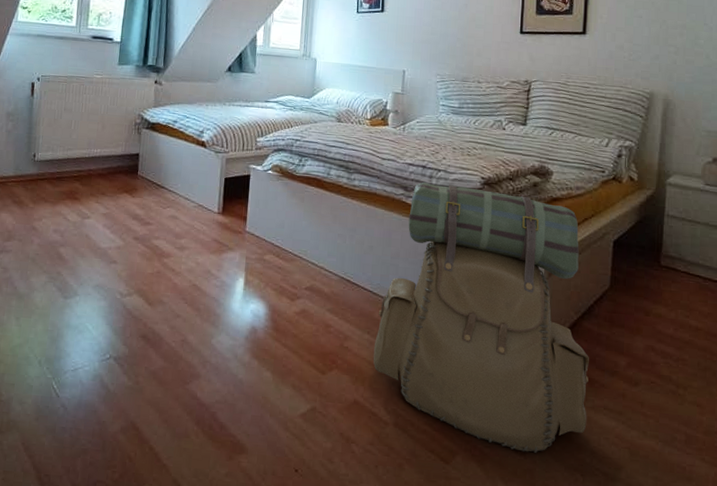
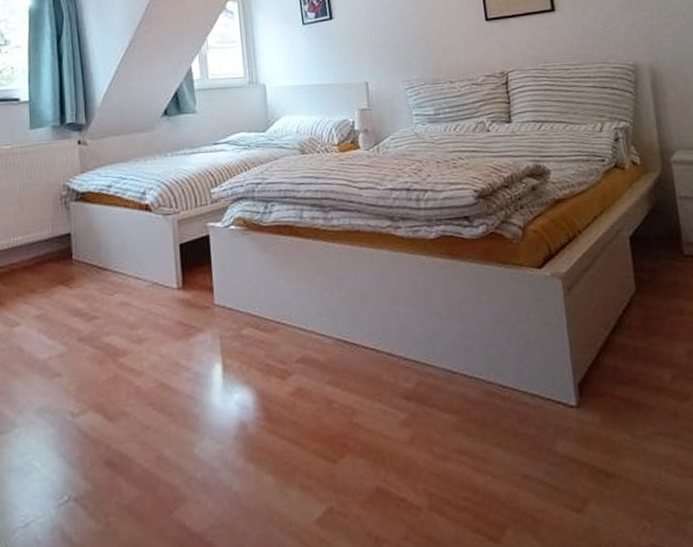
backpack: present [373,181,589,453] -> none [386,203,643,508]

